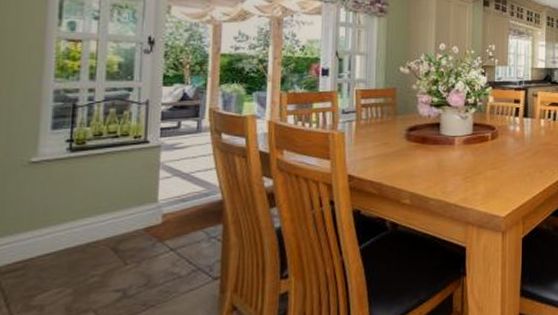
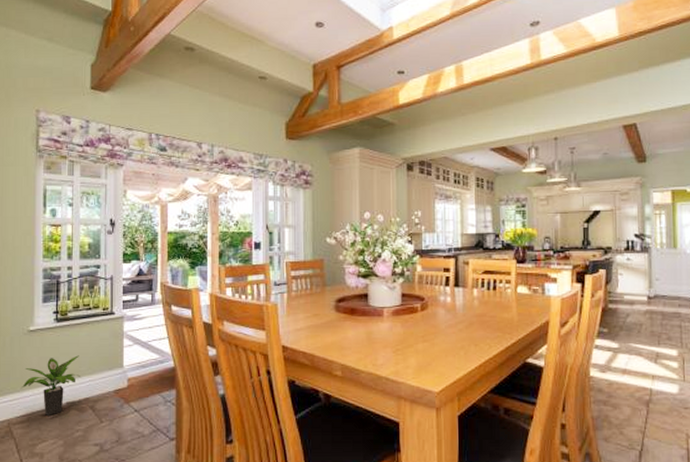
potted plant: none [15,190,100,261] -> present [21,355,80,415]

